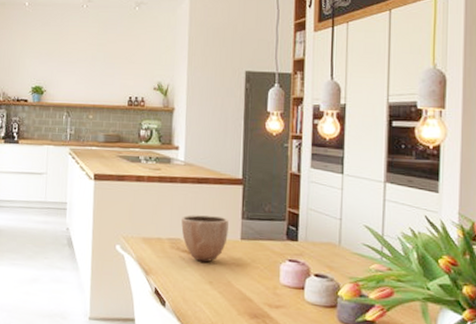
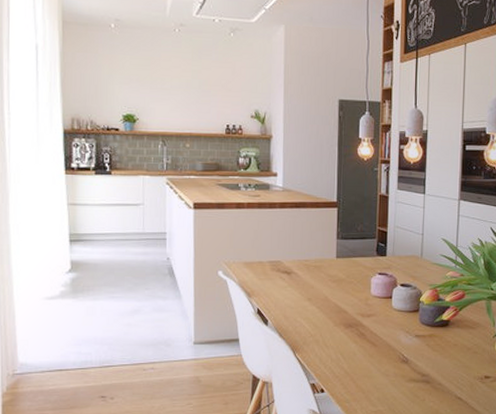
decorative bowl: present [181,215,228,263] -> none [281,238,325,281]

